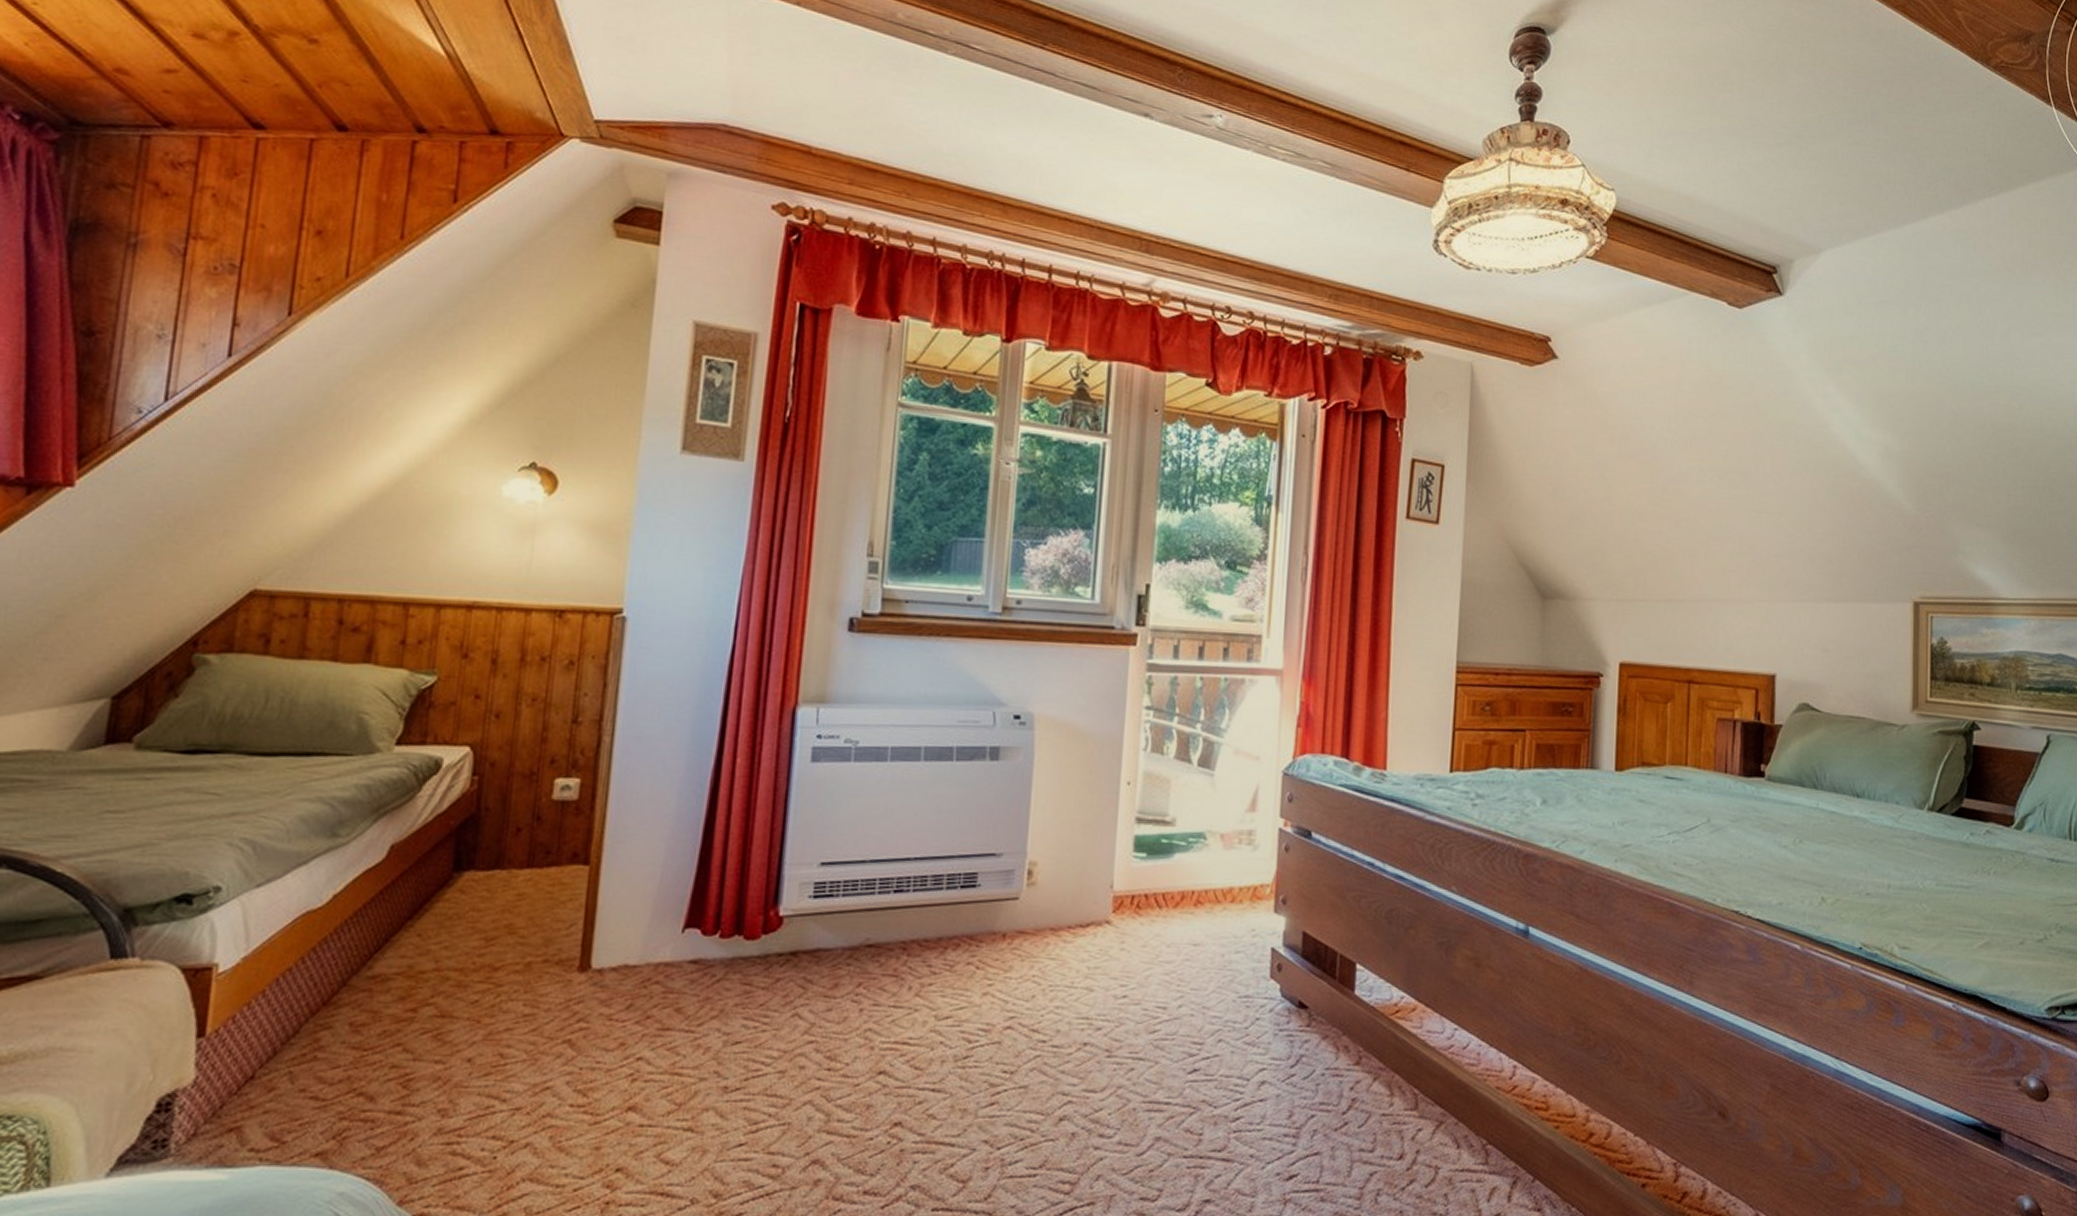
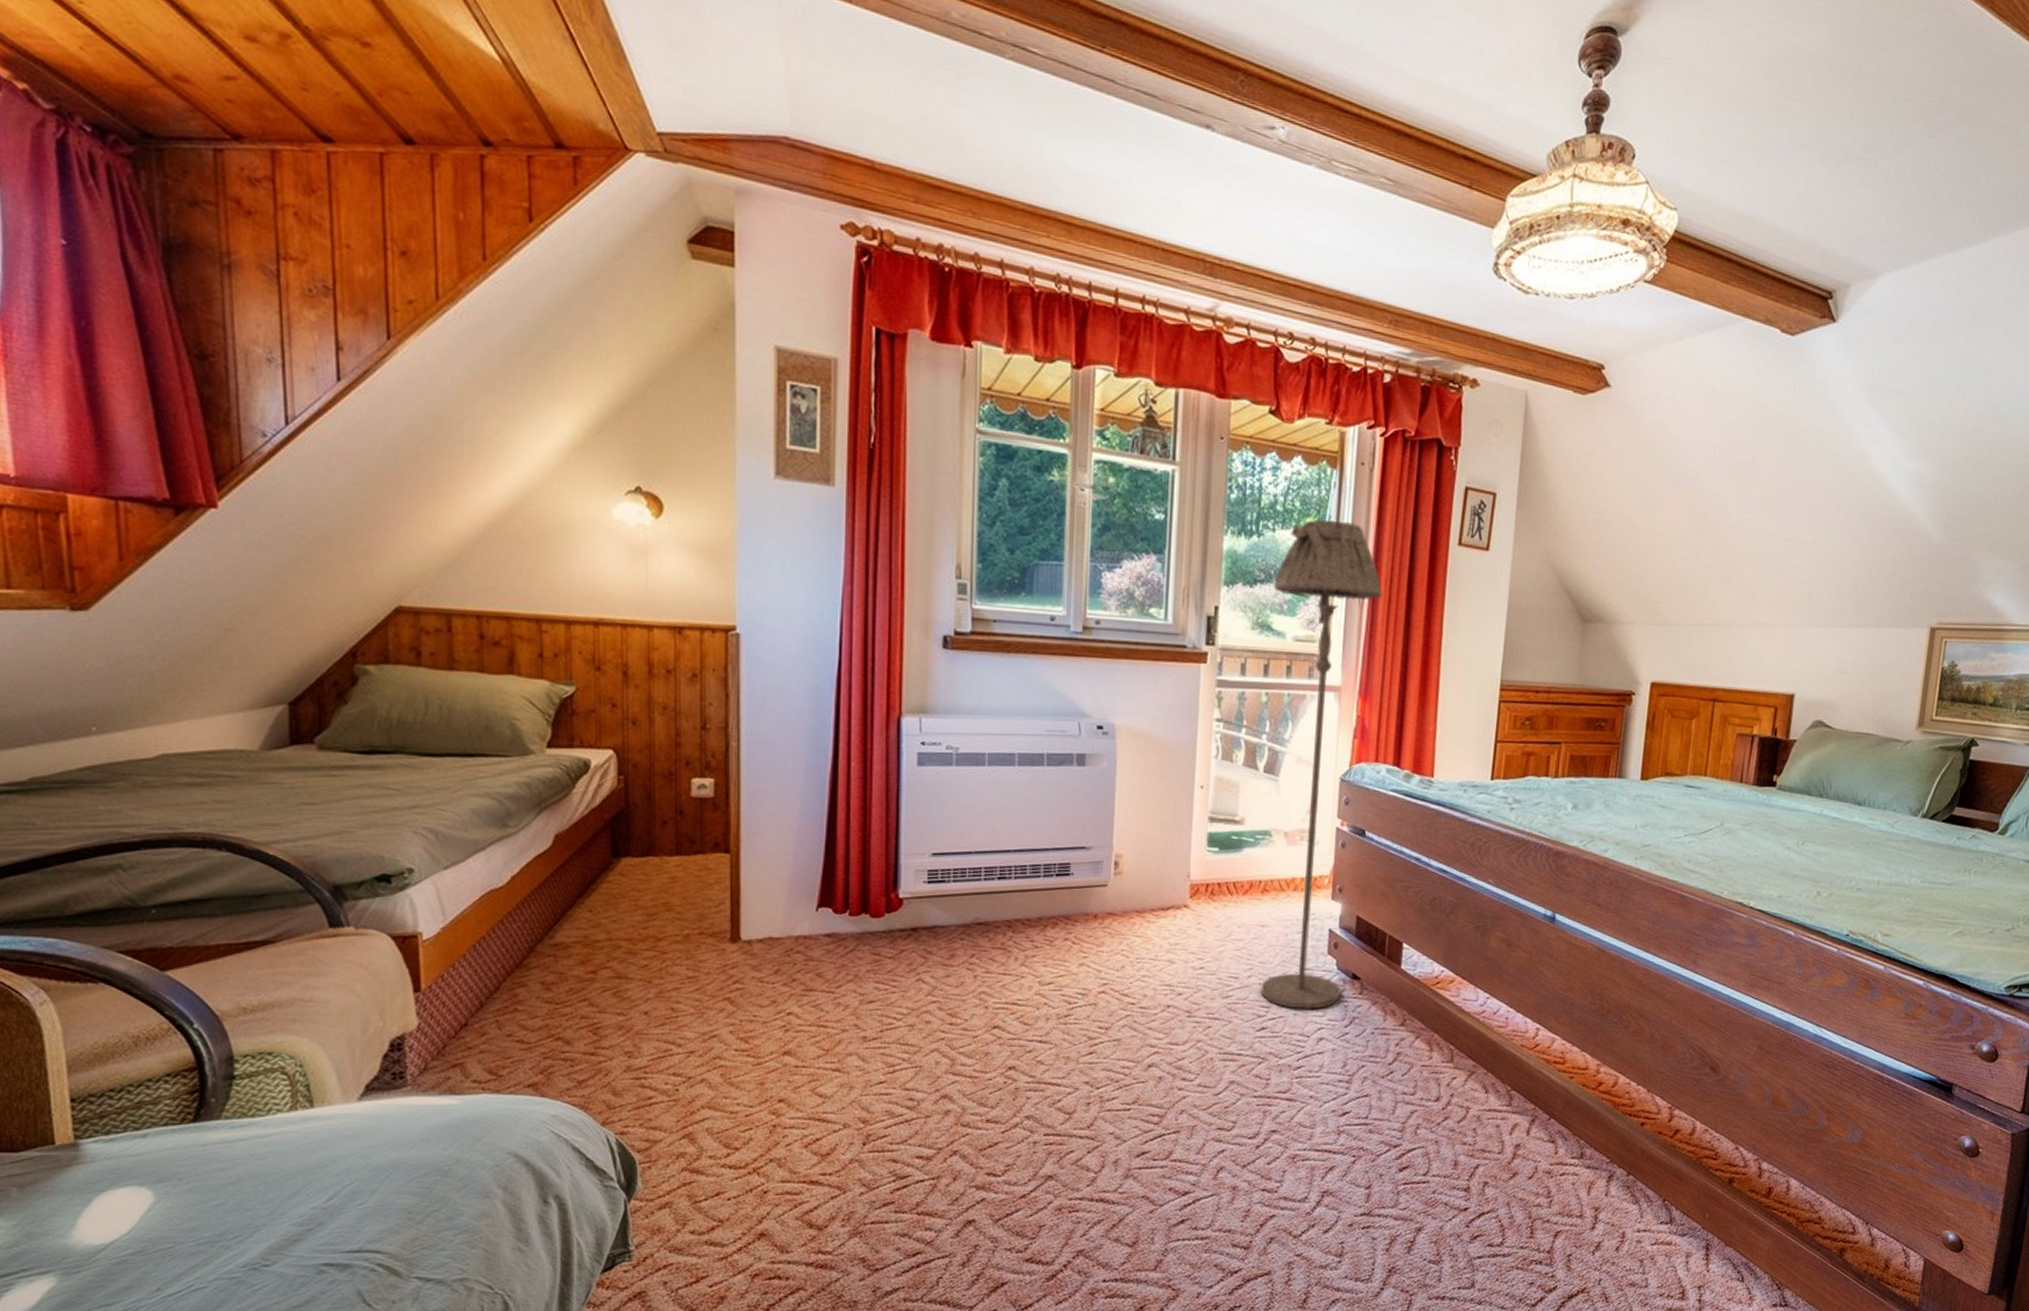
floor lamp: none [1192,492,1327,1046] -> present [1260,519,1383,1009]

